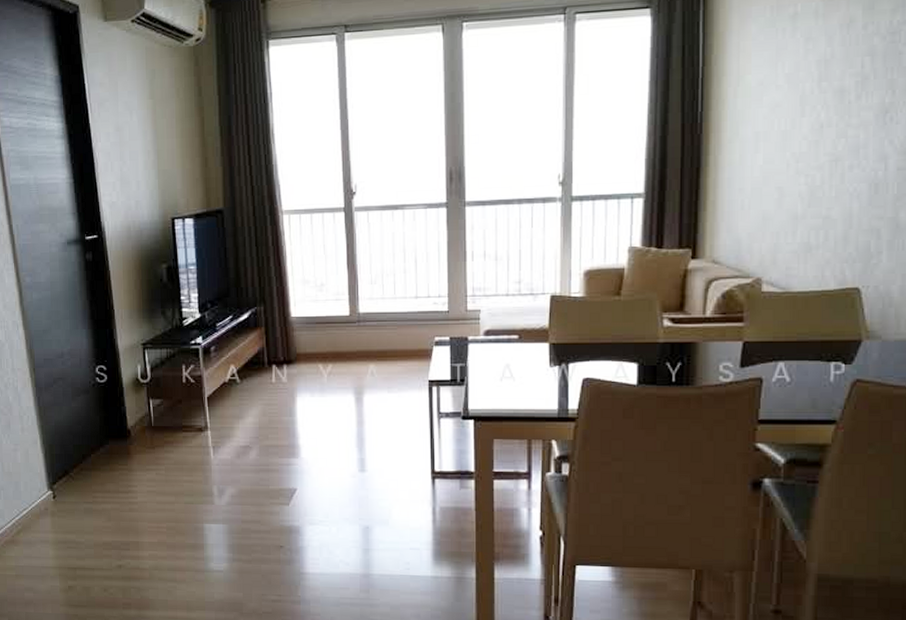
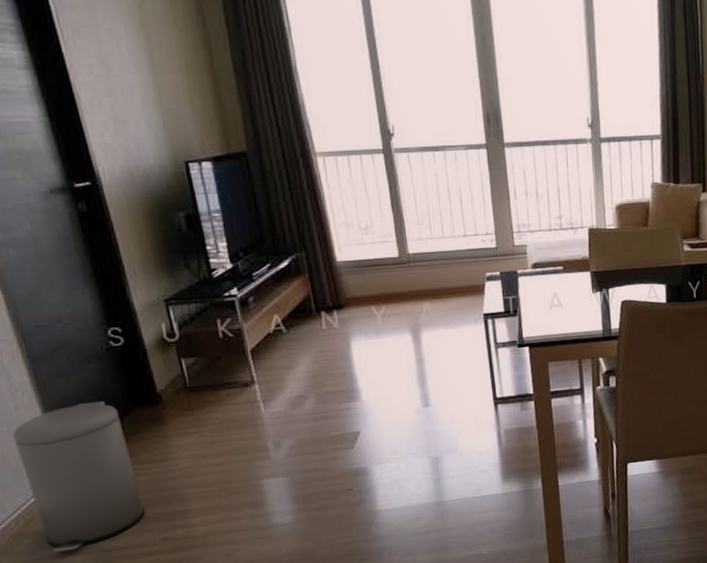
pedal bin: none [17,431,107,563] -> present [12,401,146,553]

